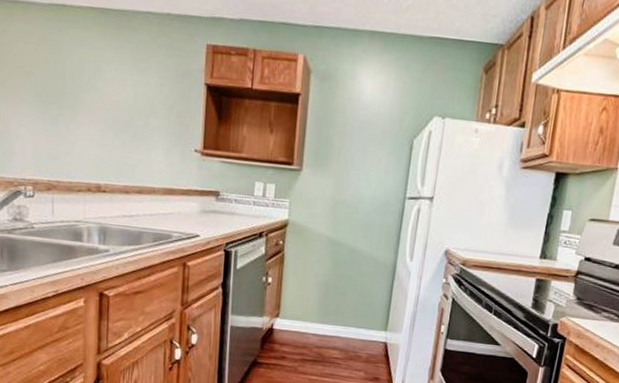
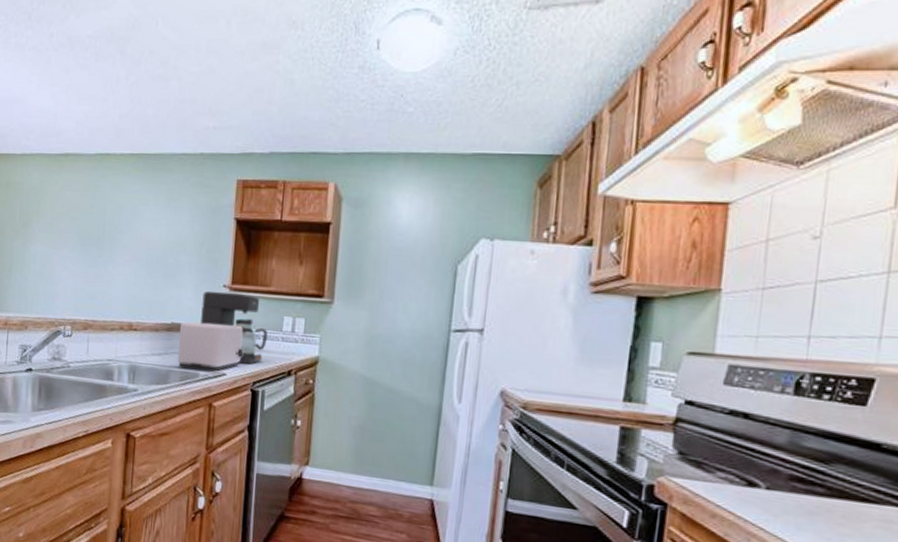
toaster: none [149,185,217,233] -> present [177,322,244,372]
coffee maker: none [172,155,239,226] -> present [201,291,268,364]

